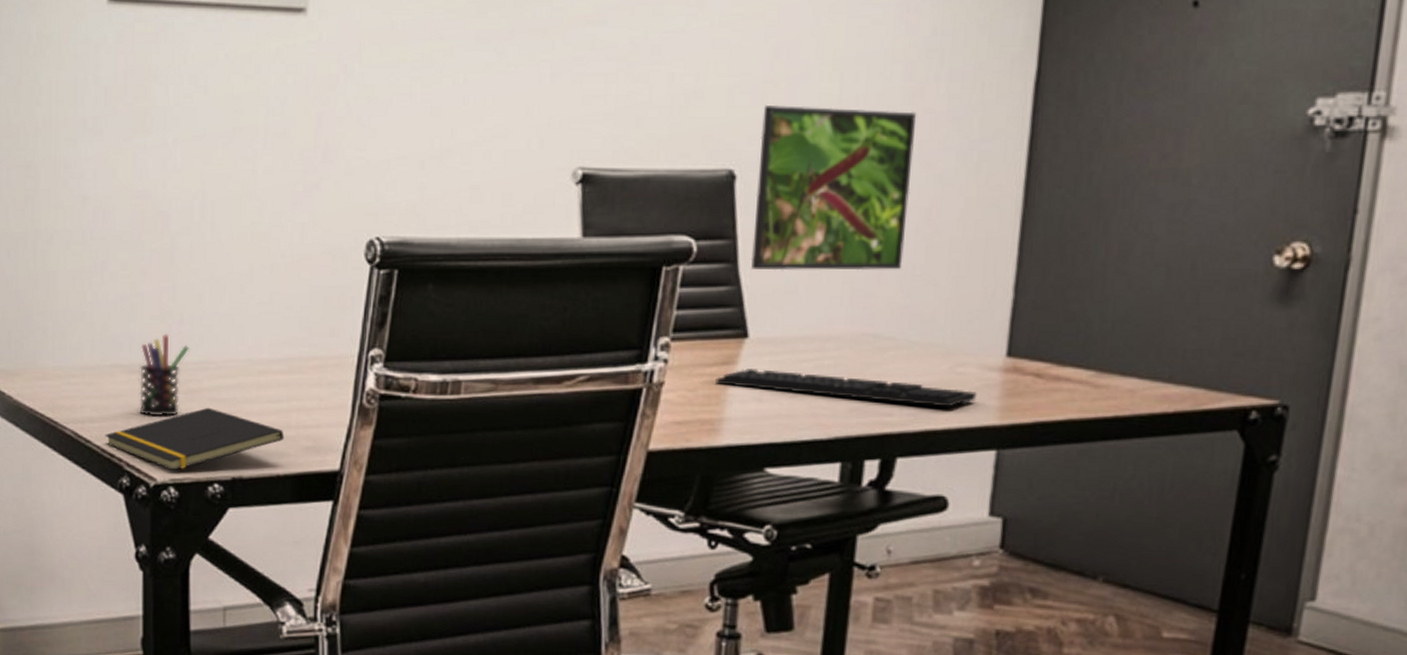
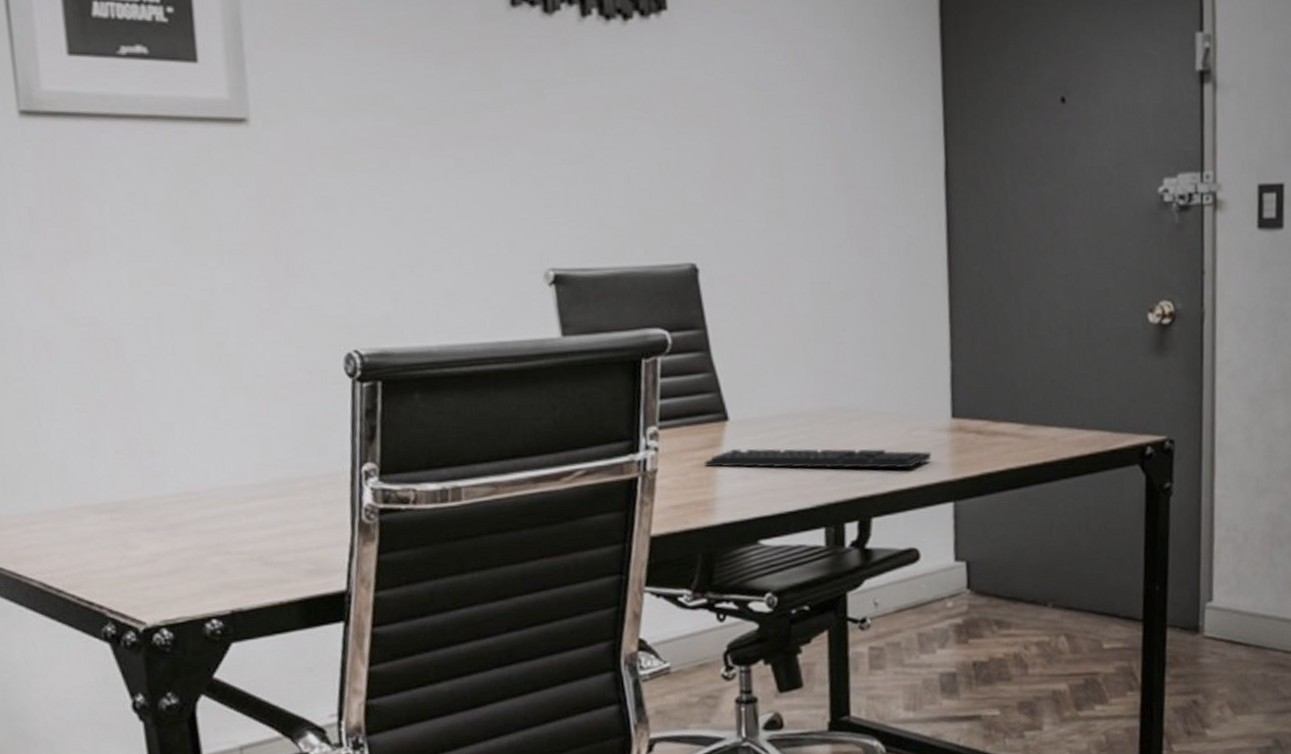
notepad: present [105,407,284,471] -> none [79,540,283,612]
pen holder: present [139,333,189,417] -> none [109,467,165,557]
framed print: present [750,104,917,271] -> none [715,200,855,356]

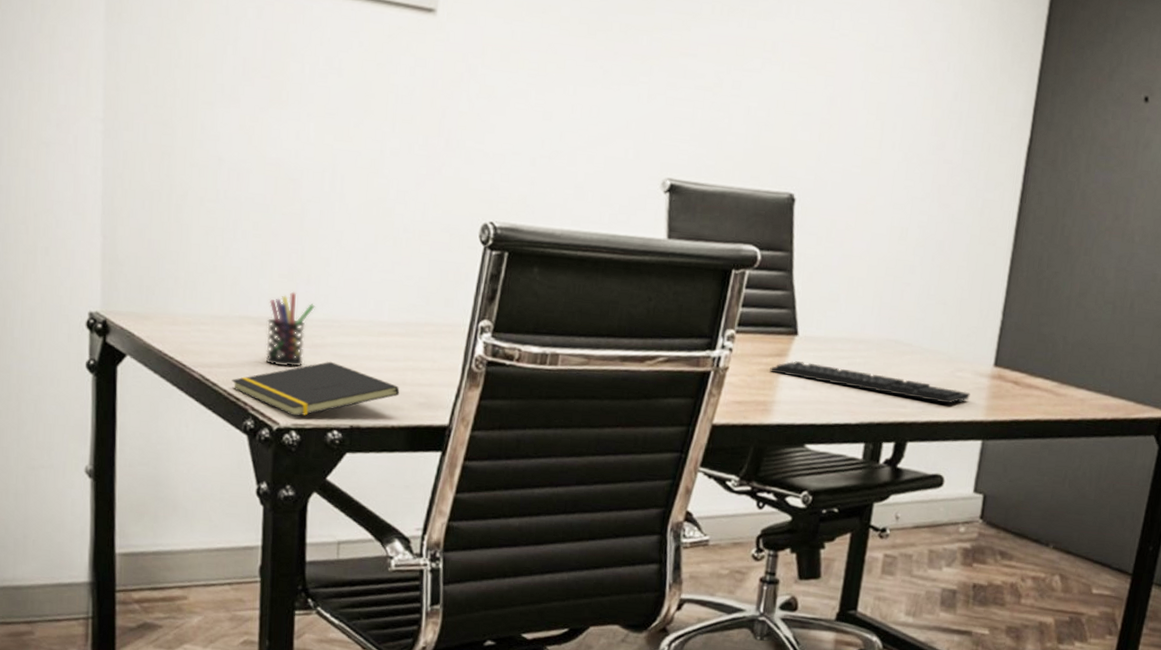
notepad: none [79,540,283,612] -> present [231,361,400,417]
pen holder: none [109,467,165,557] -> present [265,291,315,367]

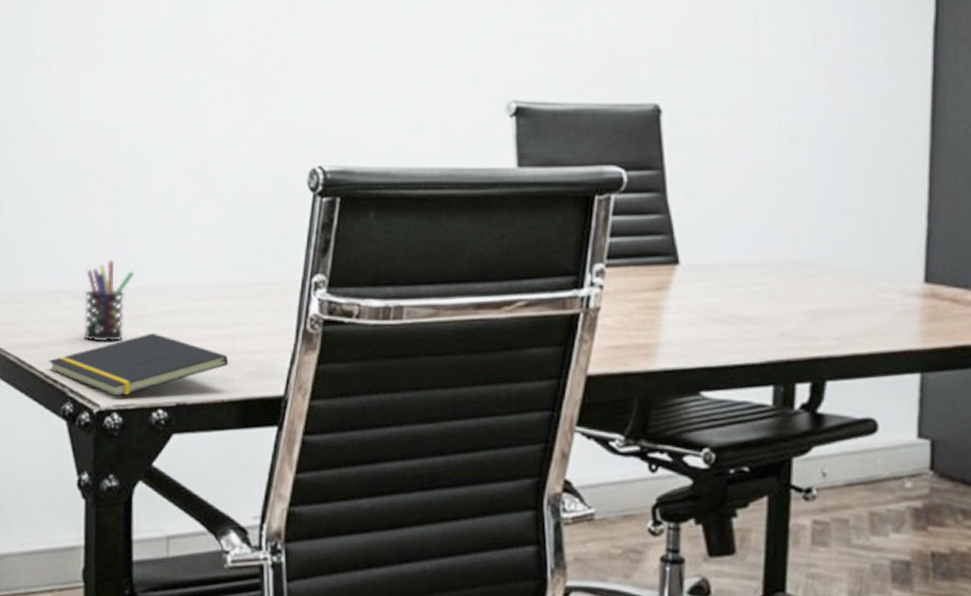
keyboard: present [770,361,970,404] -> none [650,294,899,332]

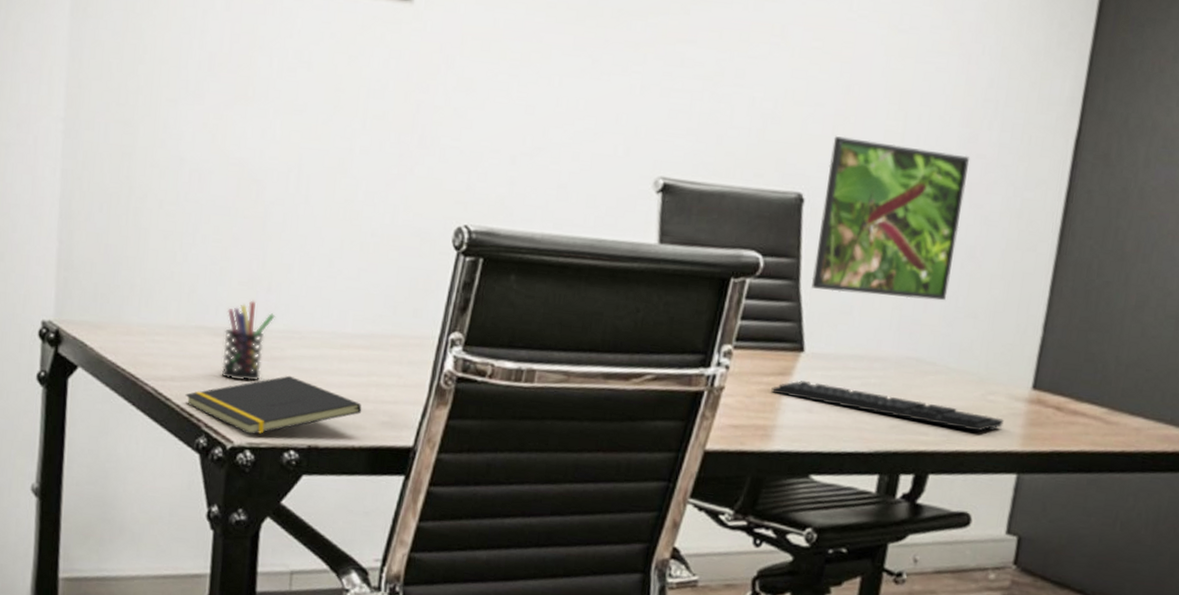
keyboard: none [650,294,899,332] -> present [771,381,1004,432]
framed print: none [678,43,828,201] -> present [811,136,970,301]

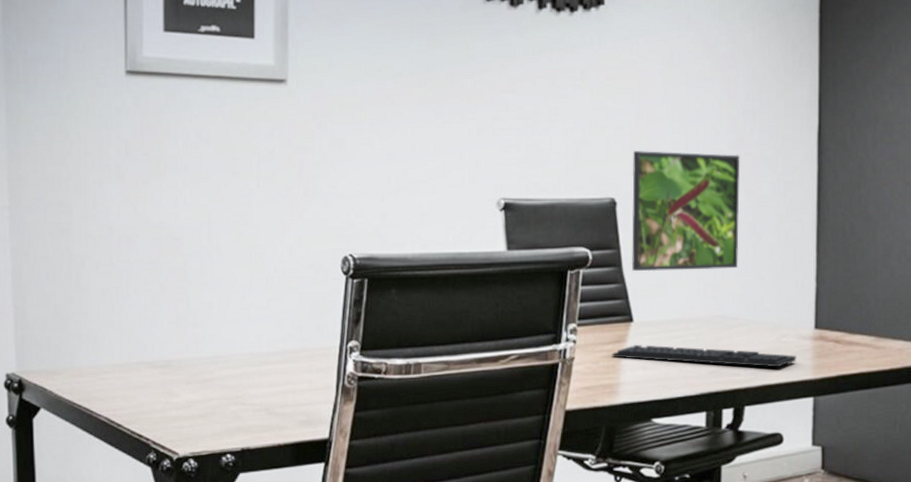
notepad: present [185,375,362,435] -> none [134,393,283,446]
pen holder: present [221,300,275,381] -> none [162,335,202,402]

